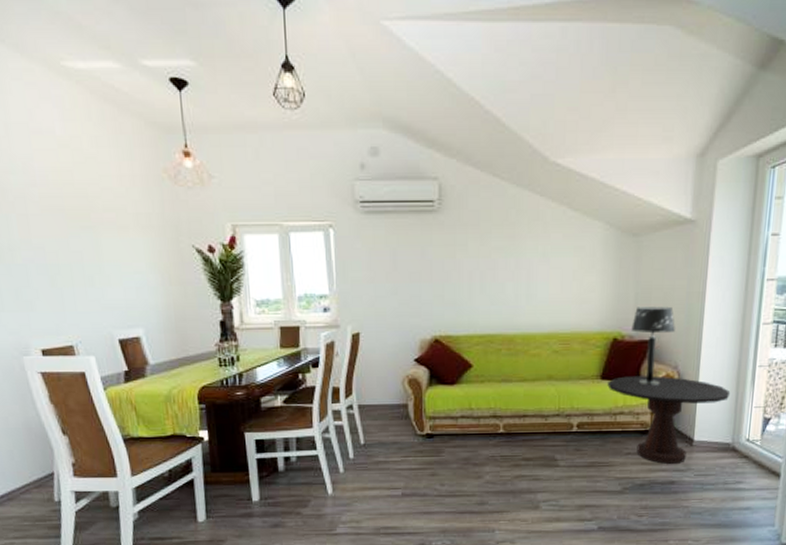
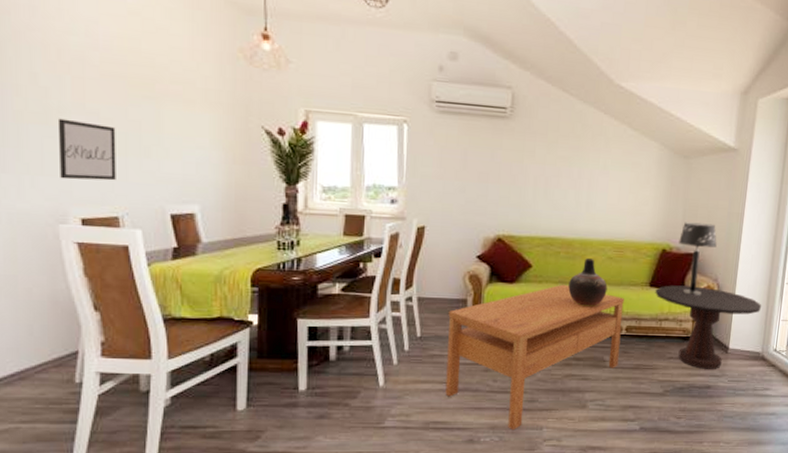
wall art: none [9,256,67,314] -> present [57,118,116,181]
coffee table: none [390,382,574,534] -> present [445,284,624,431]
vase: none [512,354,555,404] -> present [568,258,608,306]

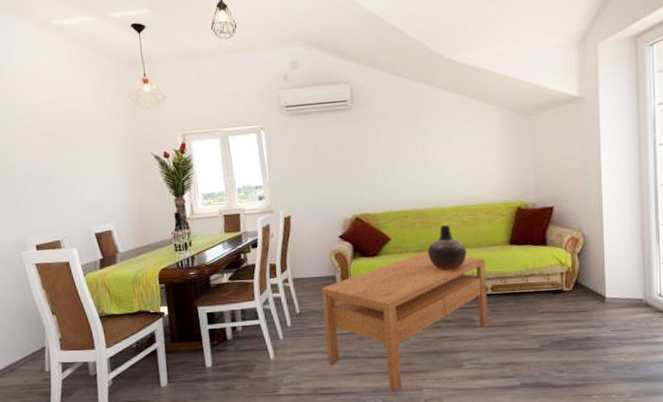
wall art: present [57,118,116,181] -> none [12,171,55,217]
side table: present [655,285,762,369] -> none [516,239,637,321]
table lamp: present [679,222,717,295] -> none [533,175,575,248]

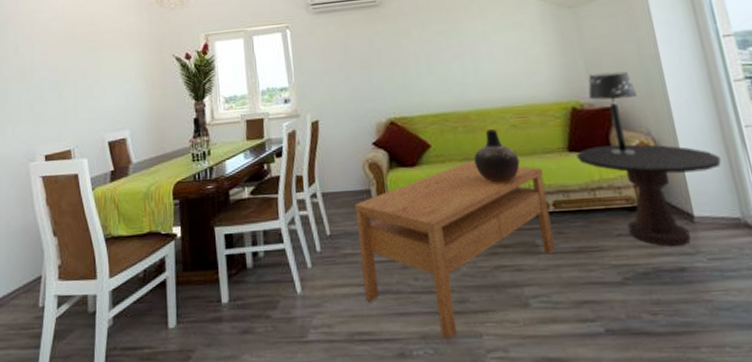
side table: none [516,239,637,321] -> present [576,144,722,246]
table lamp: none [533,175,575,248] -> present [588,71,637,155]

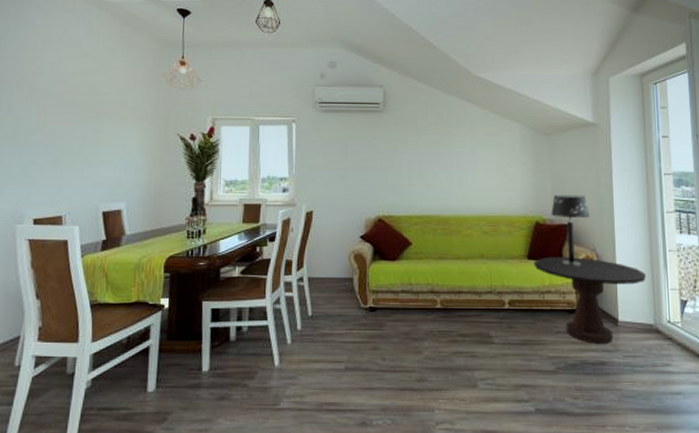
coffee table: present [354,161,555,340] -> none [337,260,505,412]
vase: present [474,129,520,183] -> none [448,234,486,281]

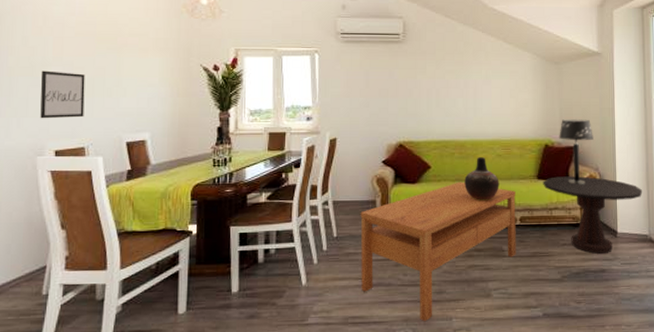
wall art: none [21,139,66,187] -> present [40,70,85,119]
coffee table: none [337,260,505,412] -> present [360,181,516,322]
vase: none [448,234,486,281] -> present [464,157,499,200]

